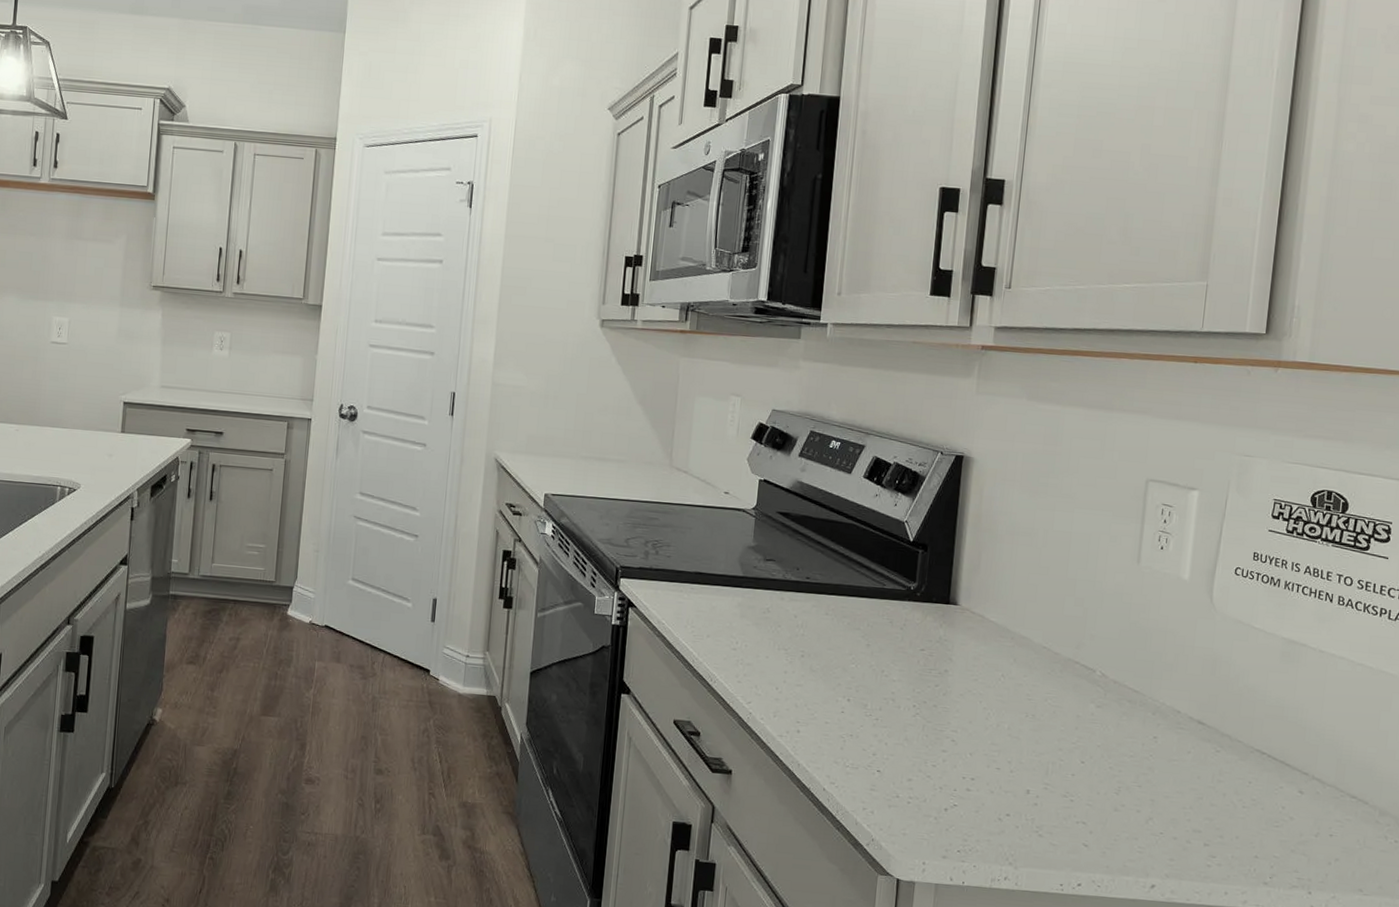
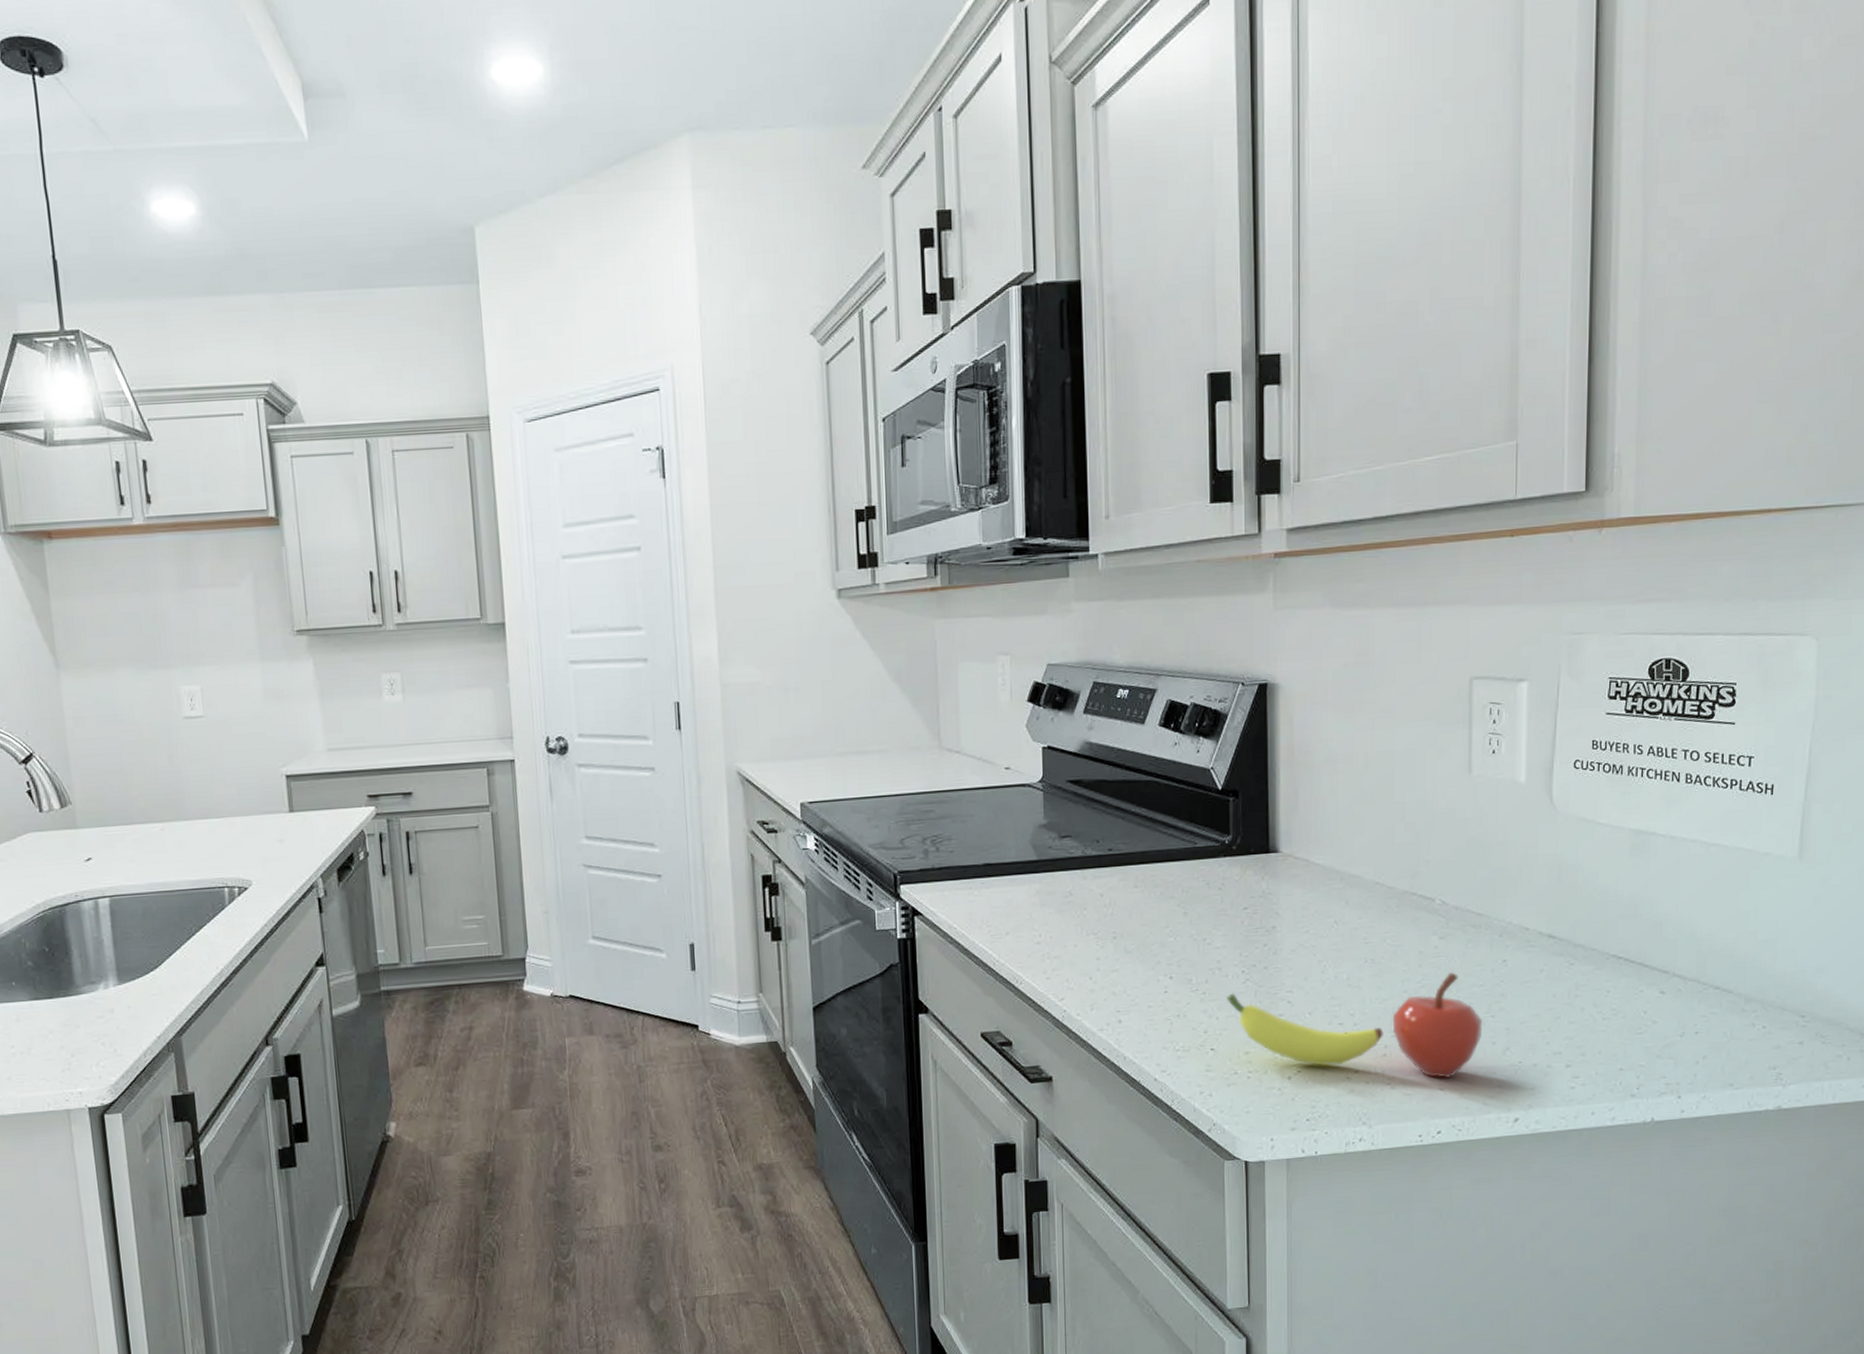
fruit: none [896,723,1129,836] -> present [1226,972,1482,1079]

